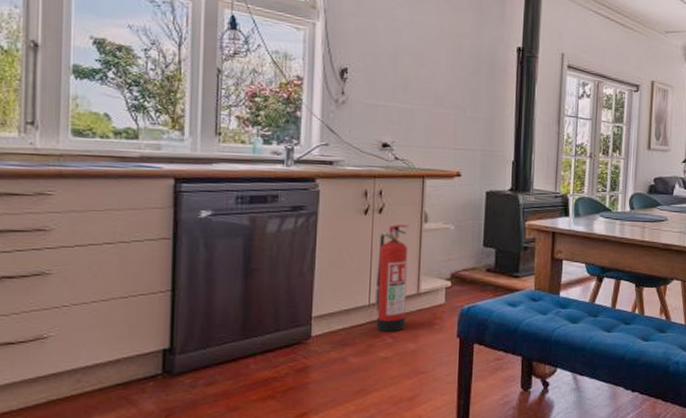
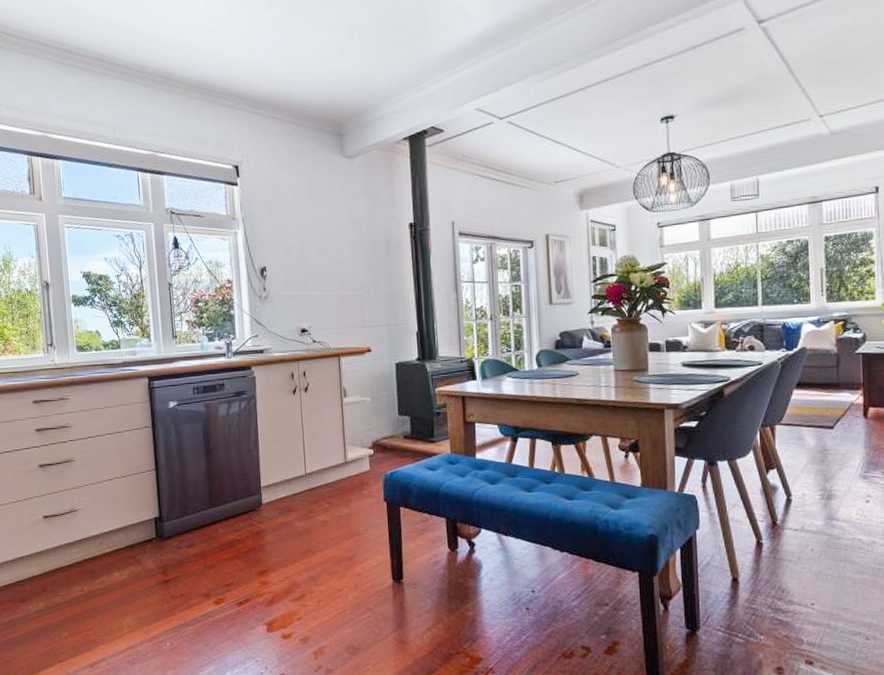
fire extinguisher: present [374,225,409,332] -> none [308,400,339,499]

